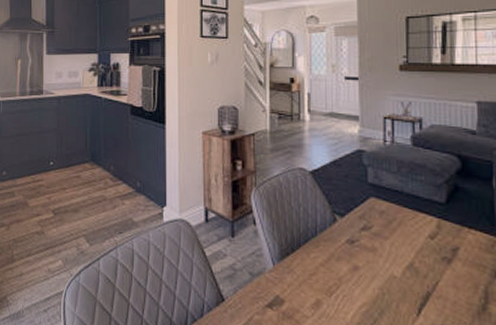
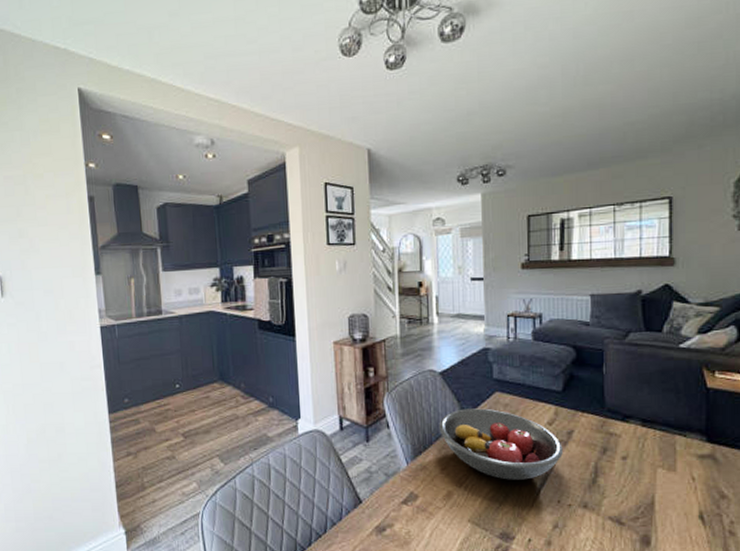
fruit bowl: none [308,212,447,297] -> present [438,408,563,480]

